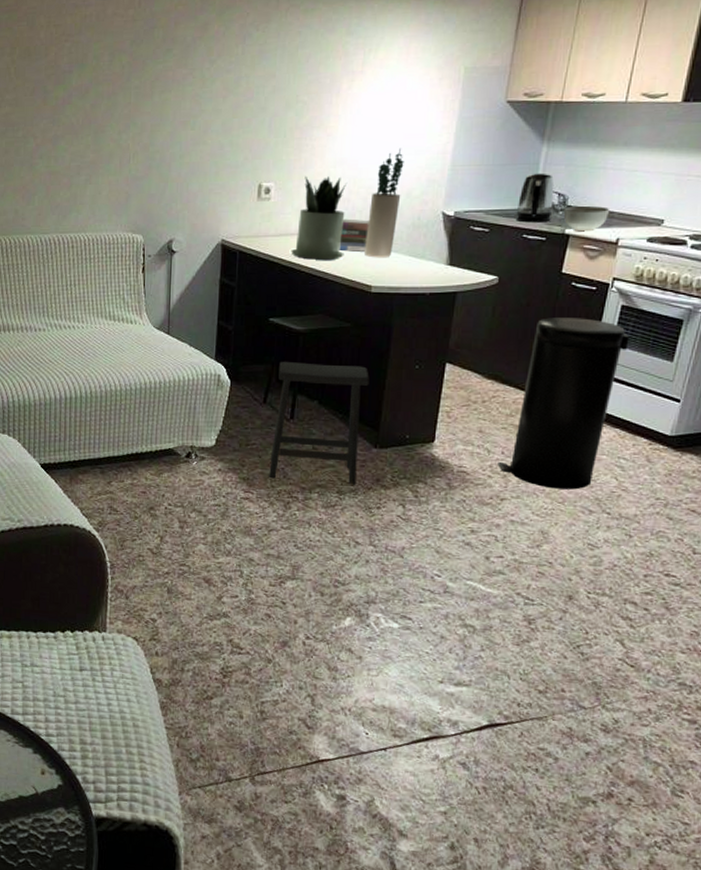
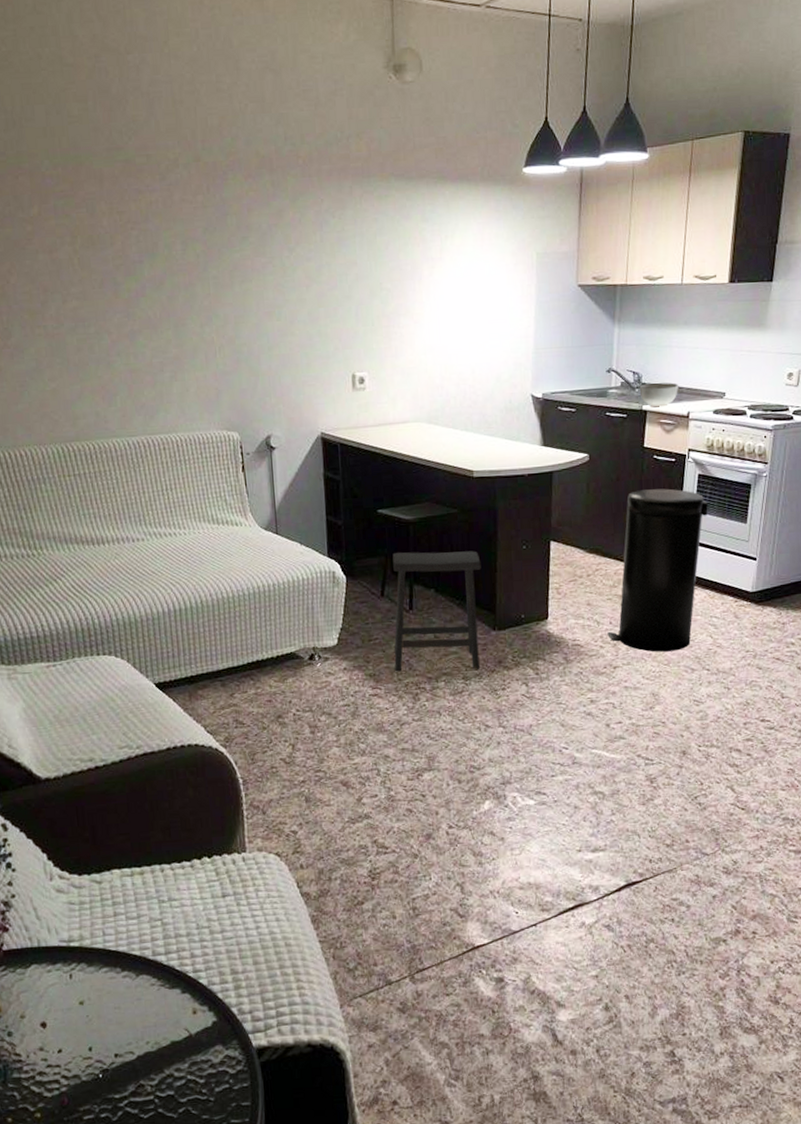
planter: present [291,176,348,260] -> none [391,364,444,448]
books: present [339,218,369,252] -> none [438,405,465,438]
vase: present [363,148,404,258] -> none [462,333,491,443]
kettle: present [515,173,555,223] -> none [597,352,630,402]

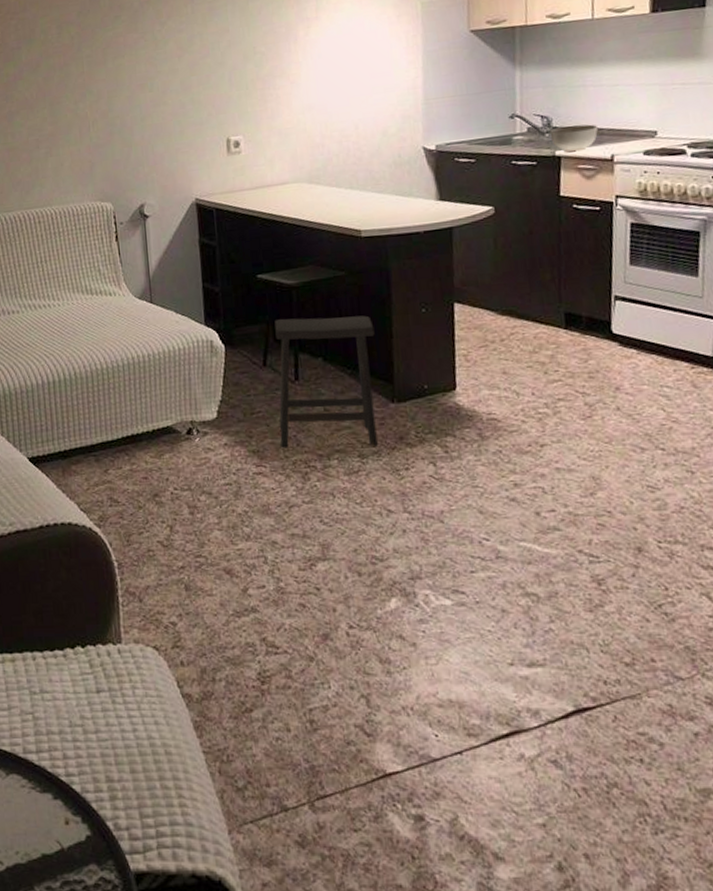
pedal bin: present [607,488,708,652] -> none [530,240,647,428]

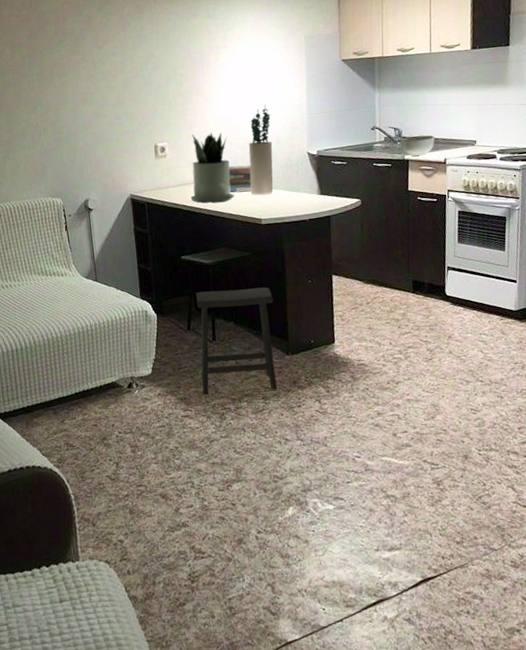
planter: none [270,123,327,210] -> present [190,133,235,203]
books: none [319,163,349,197] -> present [228,165,252,193]
vase: none [345,87,377,202] -> present [248,104,274,196]

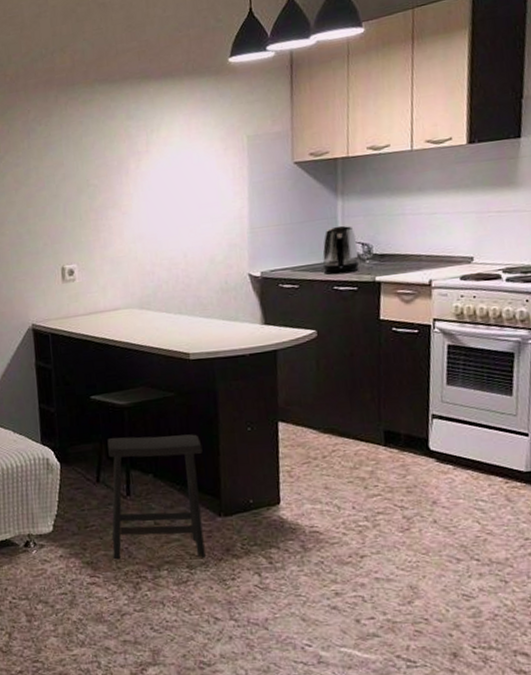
planter: present [190,133,235,203] -> none [103,252,157,334]
books: present [228,165,252,193] -> none [150,289,178,322]
vase: present [248,104,274,196] -> none [175,217,205,326]
kettle: none [364,113,393,155] -> present [322,225,360,276]
bowl: present [400,135,435,157] -> none [370,251,417,278]

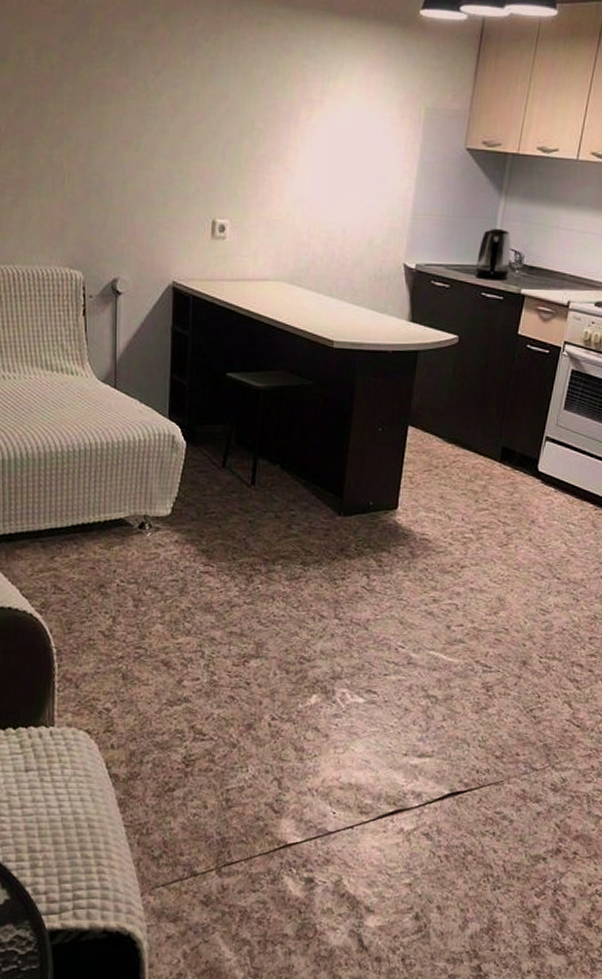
stool: present [107,434,206,560] -> none [230,422,333,555]

